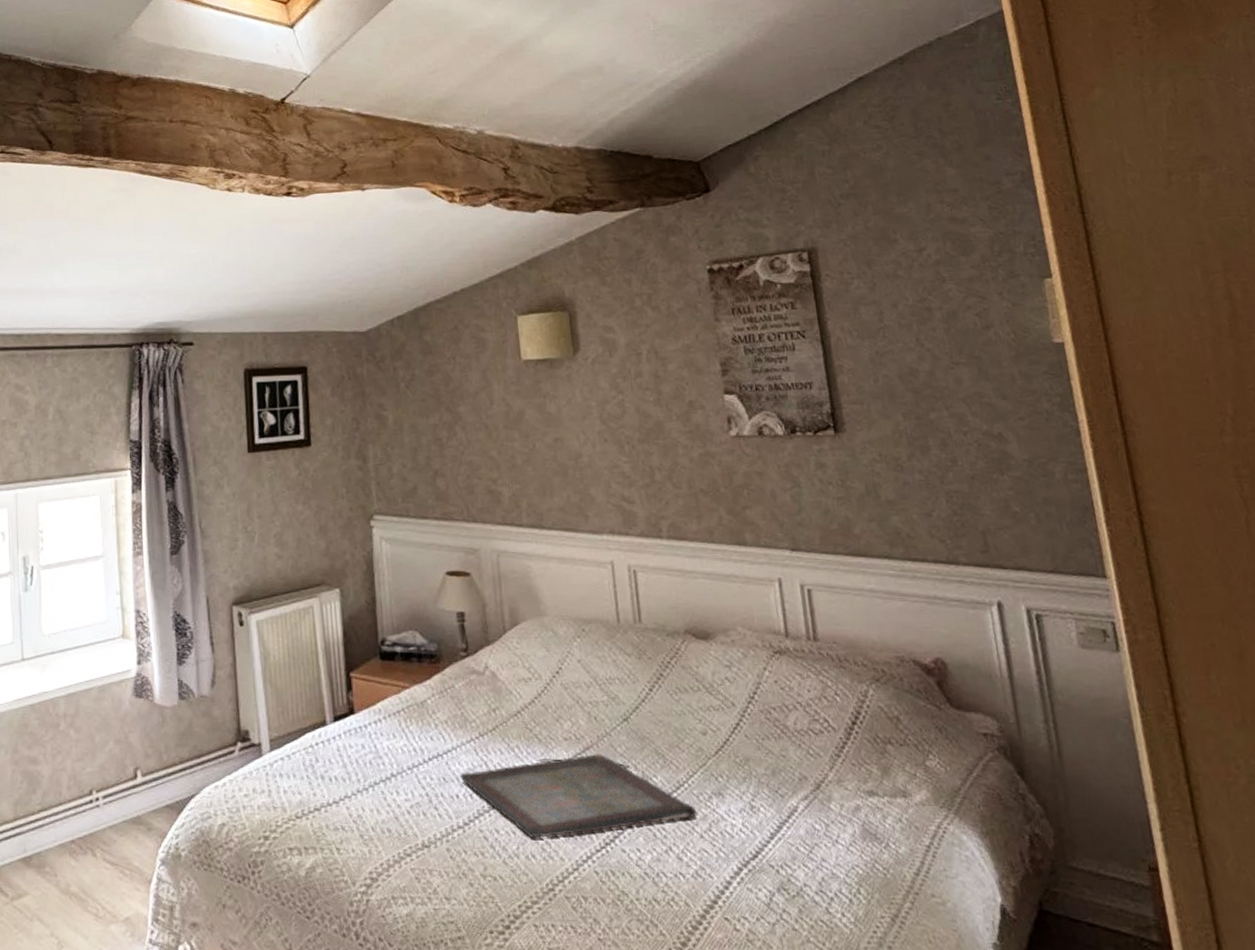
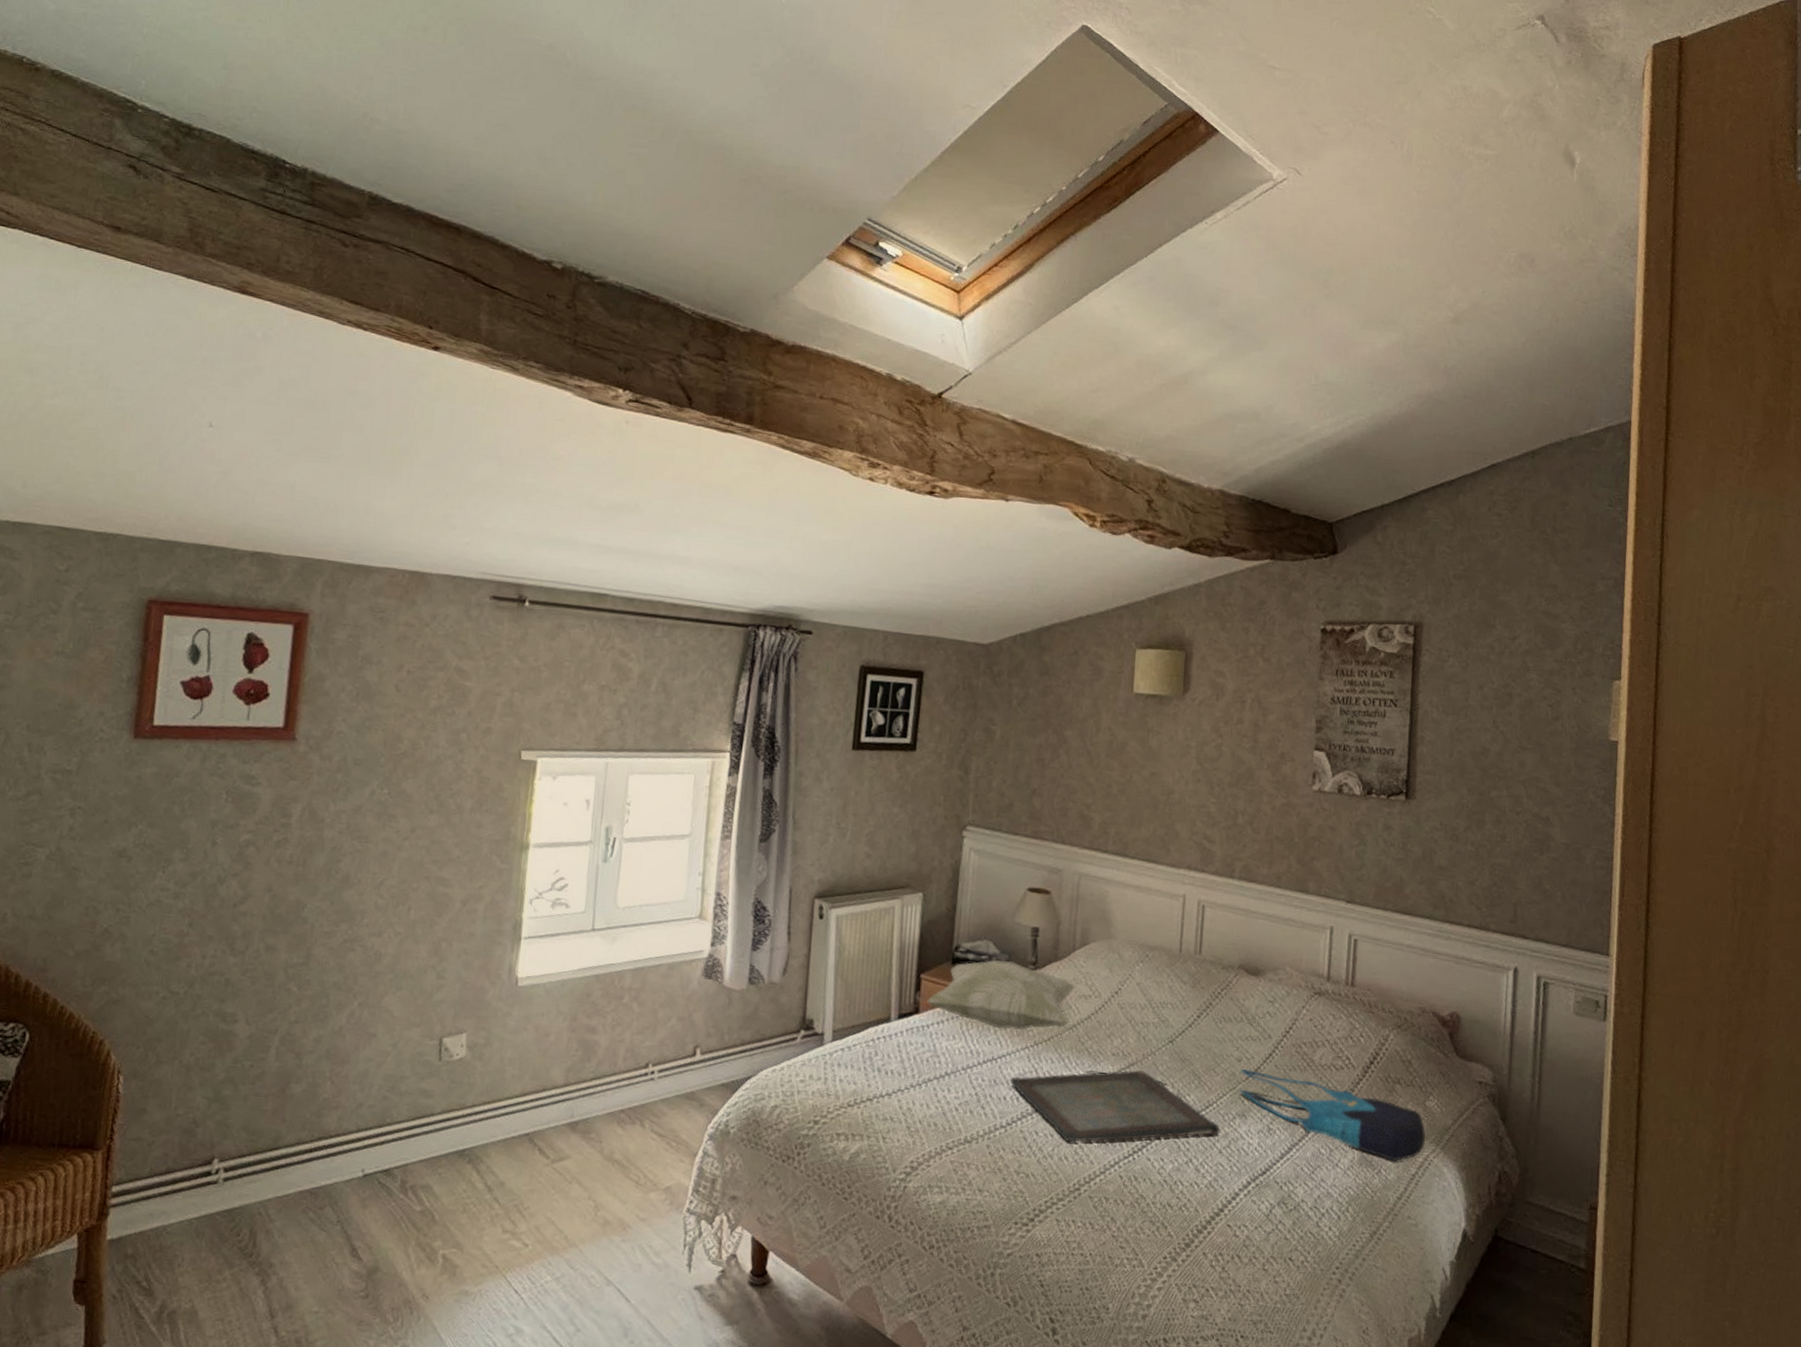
decorative pillow: none [361,649,514,723] -> present [927,959,1076,1031]
tote bag: none [707,743,934,832] -> present [1238,1069,1426,1161]

